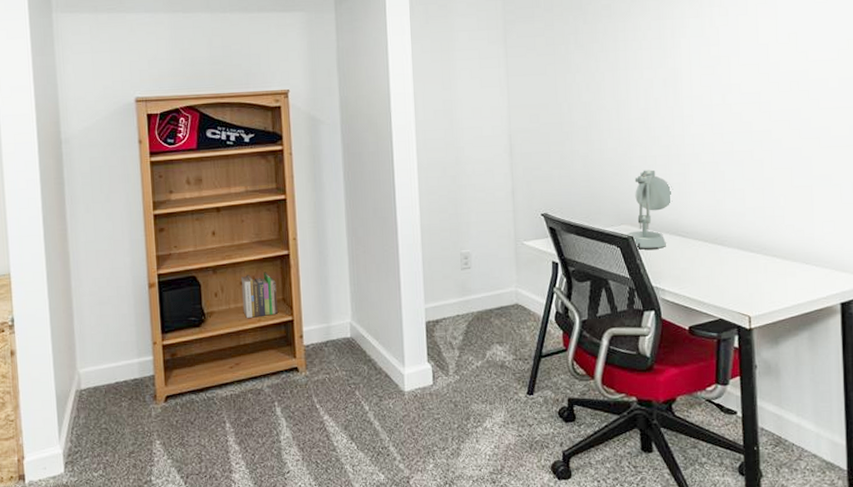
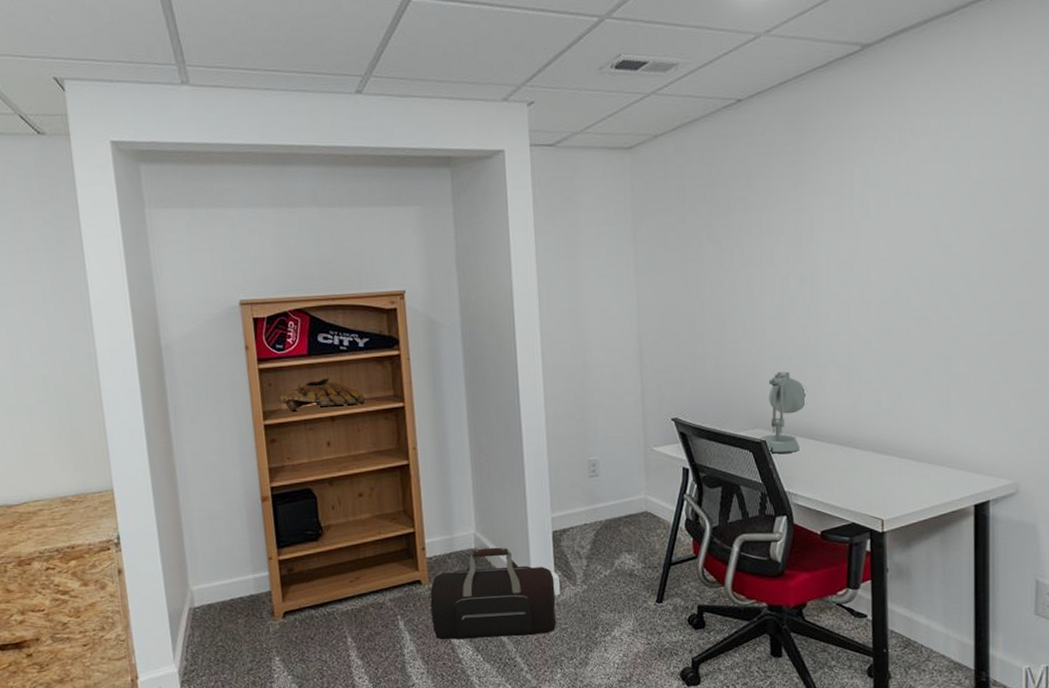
baseball glove: none [169,170,250,202] -> present [279,377,366,411]
books: present [241,272,278,318] -> none [359,483,399,531]
duffel bag: none [306,336,430,427] -> present [430,547,557,640]

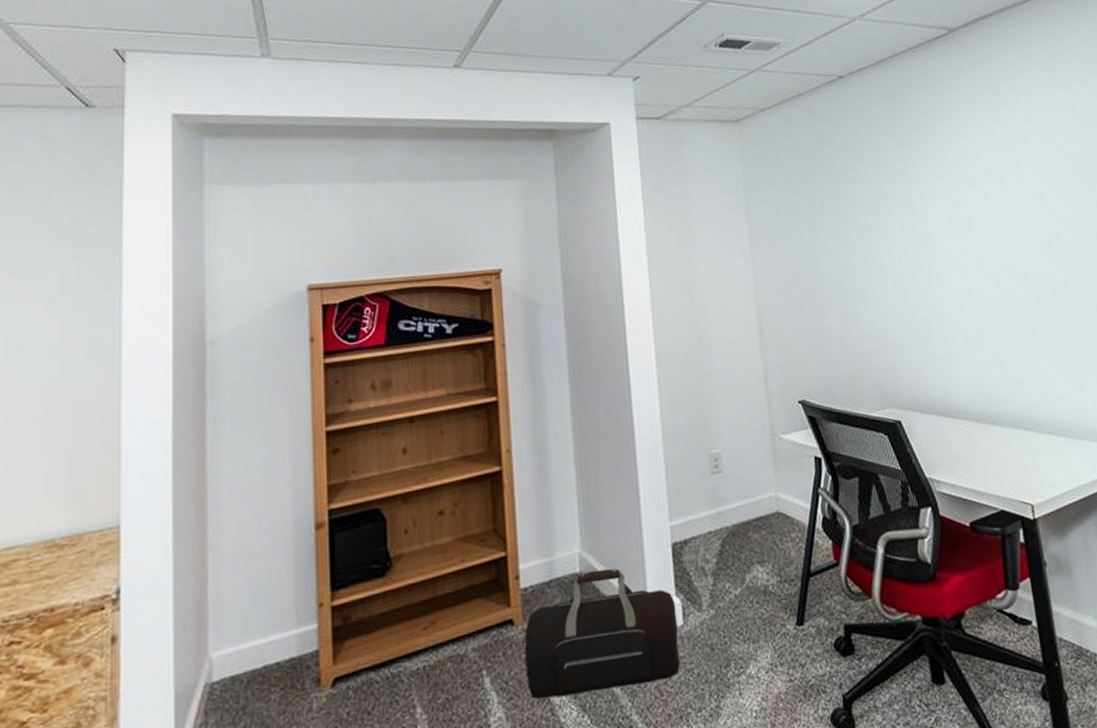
baseball glove: present [279,377,366,411] -> none [347,370,452,413]
desk lamp: present [759,371,808,454] -> none [893,343,939,436]

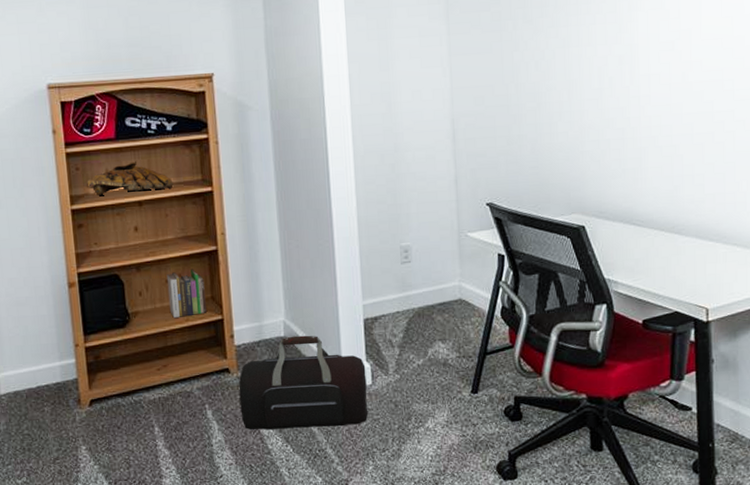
baseball glove: none [347,370,452,413] -> present [87,161,174,195]
books: none [439,495,487,559] -> present [166,269,207,318]

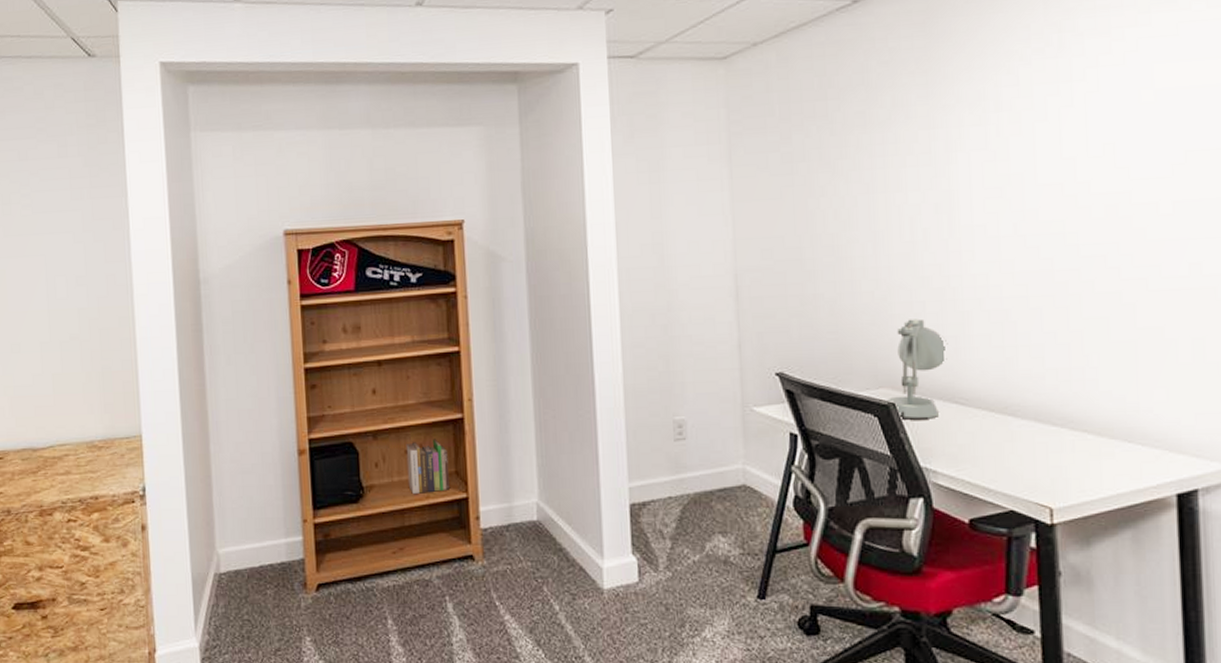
baseball glove: present [87,161,174,195] -> none [322,316,417,353]
duffel bag: present [238,335,369,430] -> none [484,520,634,631]
desk lamp: none [577,154,628,240] -> present [886,319,948,420]

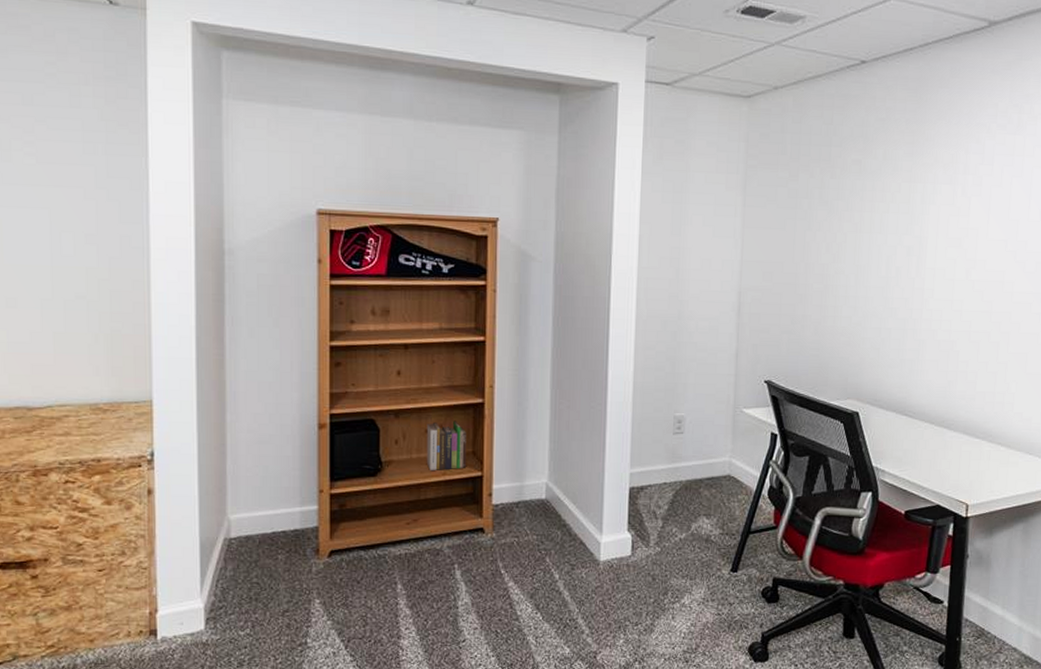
desk lamp: present [886,319,948,420] -> none [851,343,905,427]

